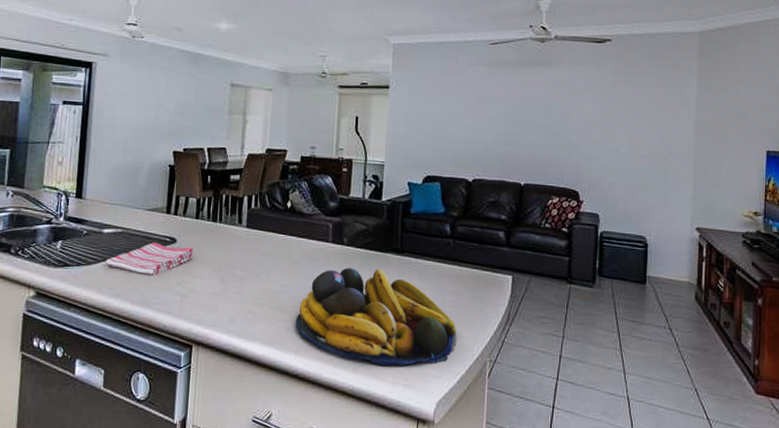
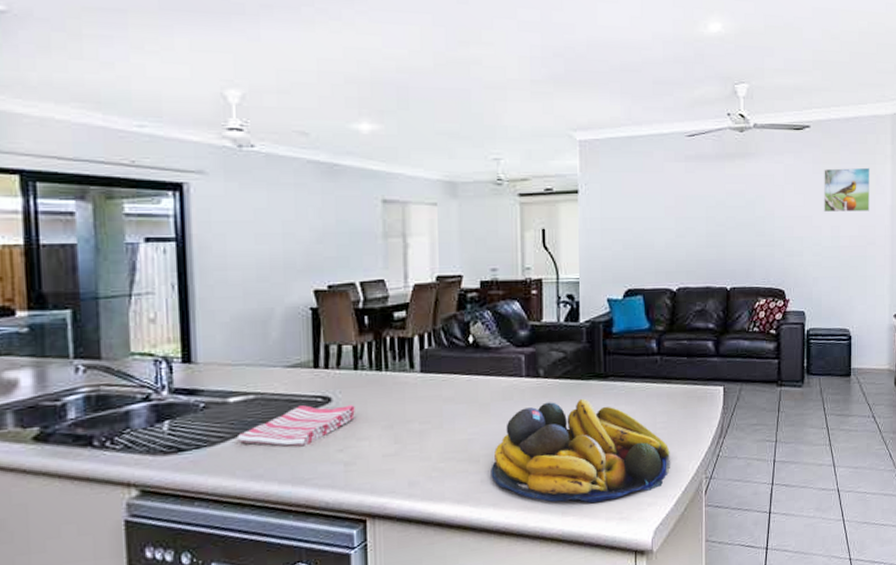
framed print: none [623,80,674,123] -> present [824,167,870,213]

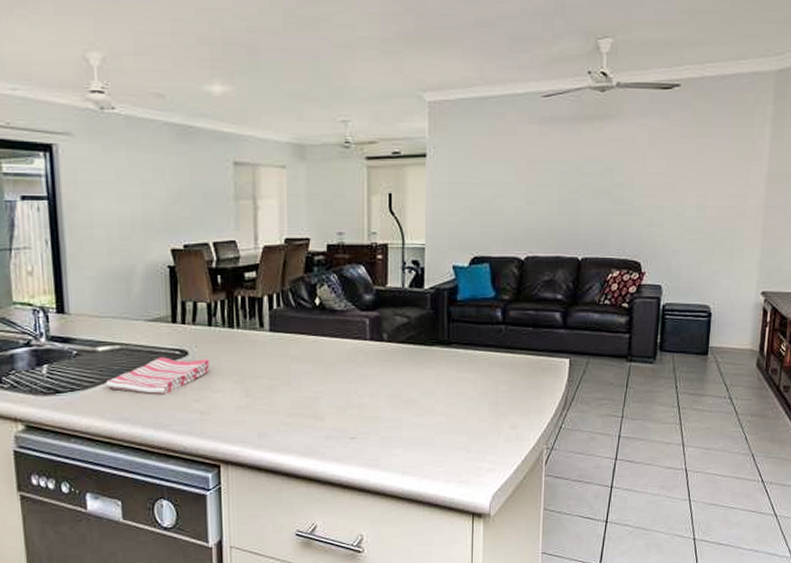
fruit bowl: present [491,398,670,504] -> none [335,363,511,465]
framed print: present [824,167,870,213] -> none [690,130,747,180]

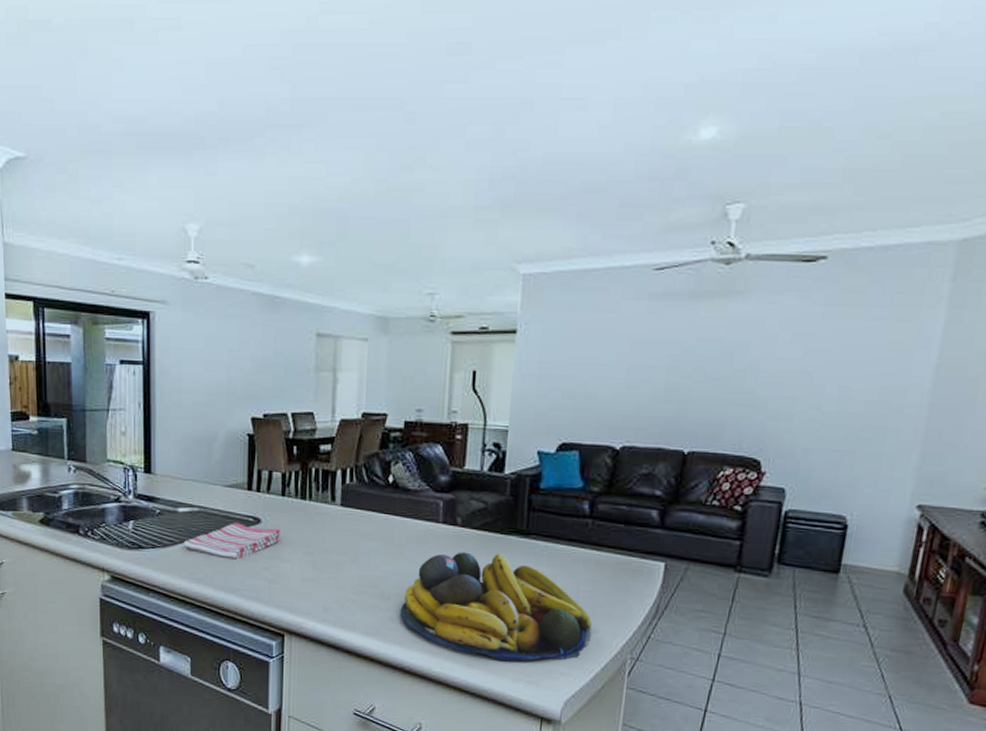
fruit bowl: none [335,363,511,465] -> present [400,552,592,662]

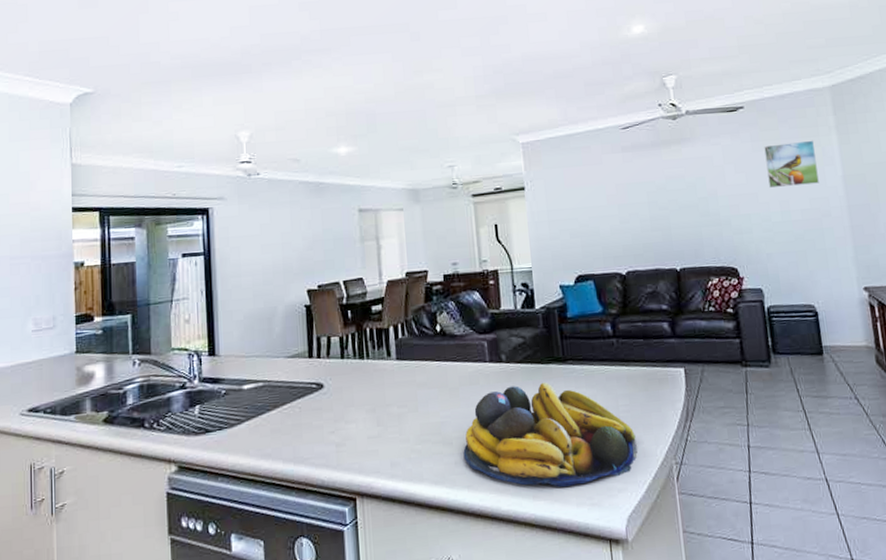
dish towel: present [183,523,280,560] -> none [249,390,343,429]
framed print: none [832,311,912,370] -> present [764,140,819,189]

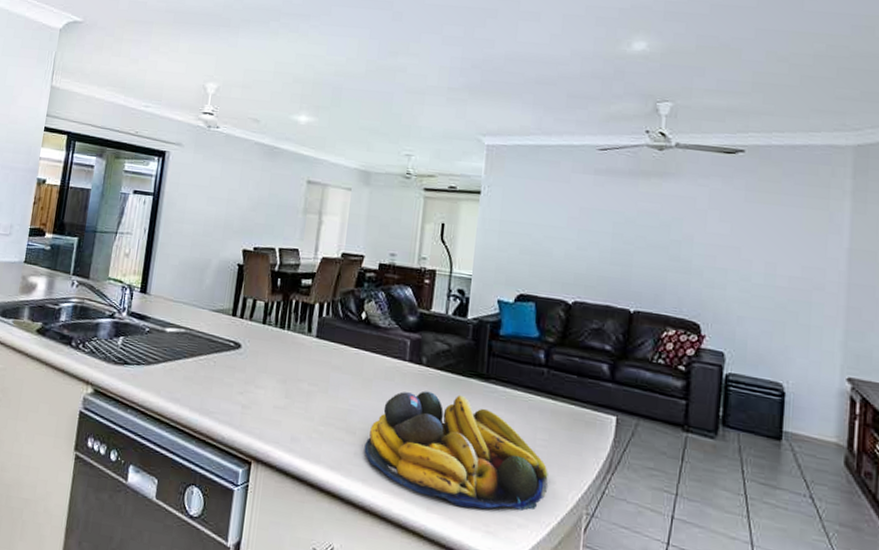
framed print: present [764,140,819,189] -> none [757,198,822,252]

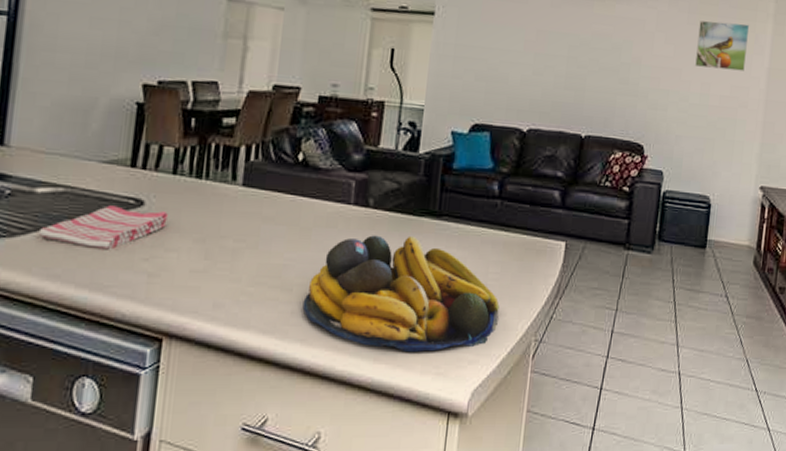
dish towel: none [166,346,258,383] -> present [38,205,168,250]
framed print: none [757,198,822,252] -> present [695,20,750,71]

